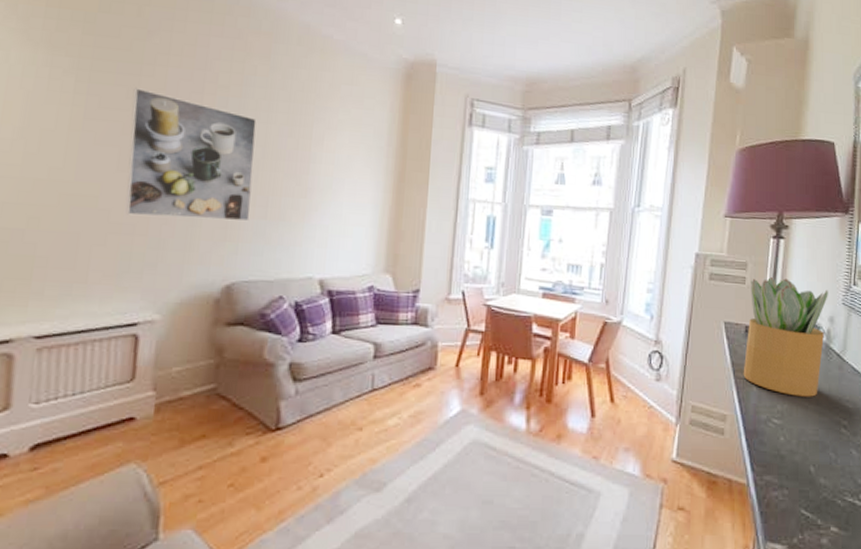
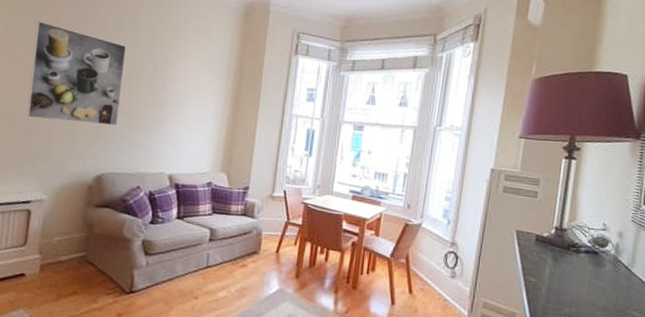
potted plant: present [743,276,828,397] -> none [532,192,618,304]

